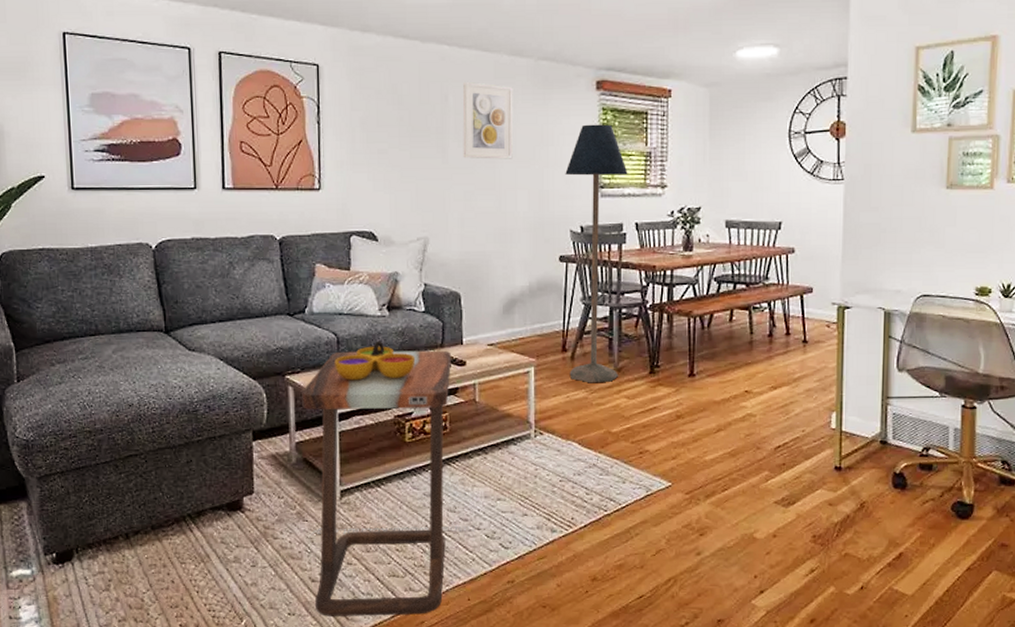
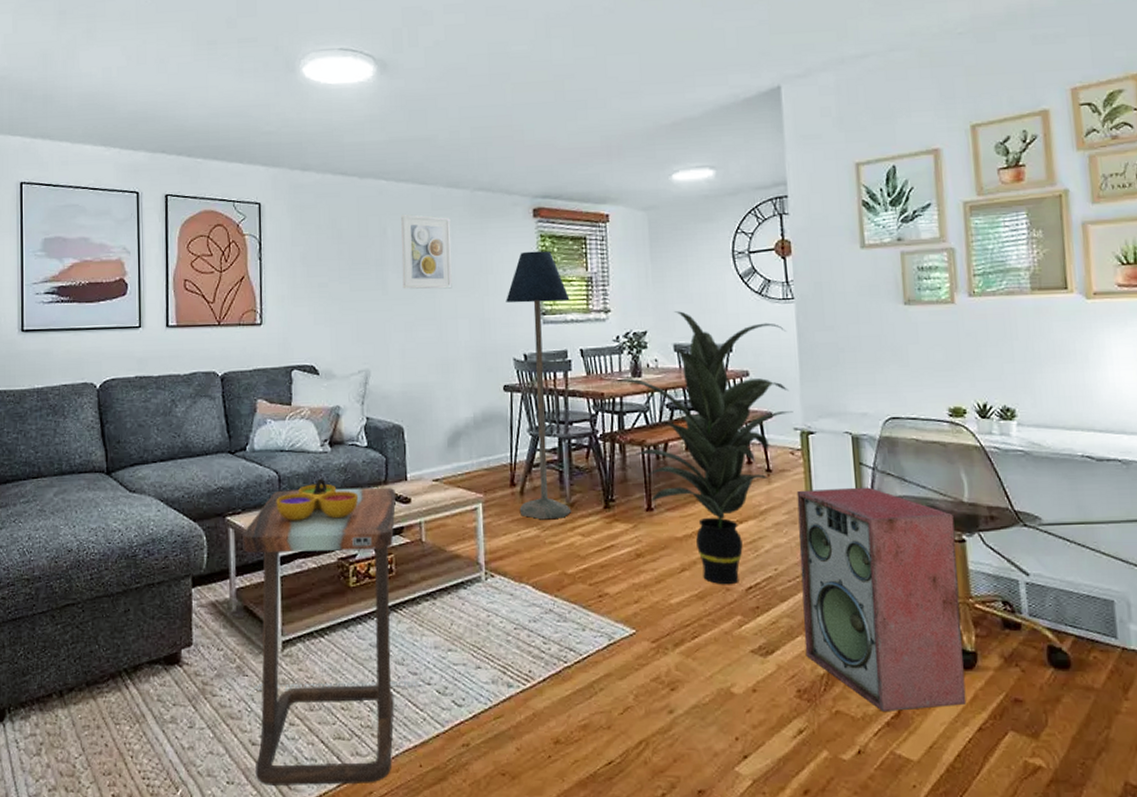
indoor plant: none [664,188,833,444] -> present [612,311,793,585]
speaker: none [823,358,968,554] -> present [796,487,967,711]

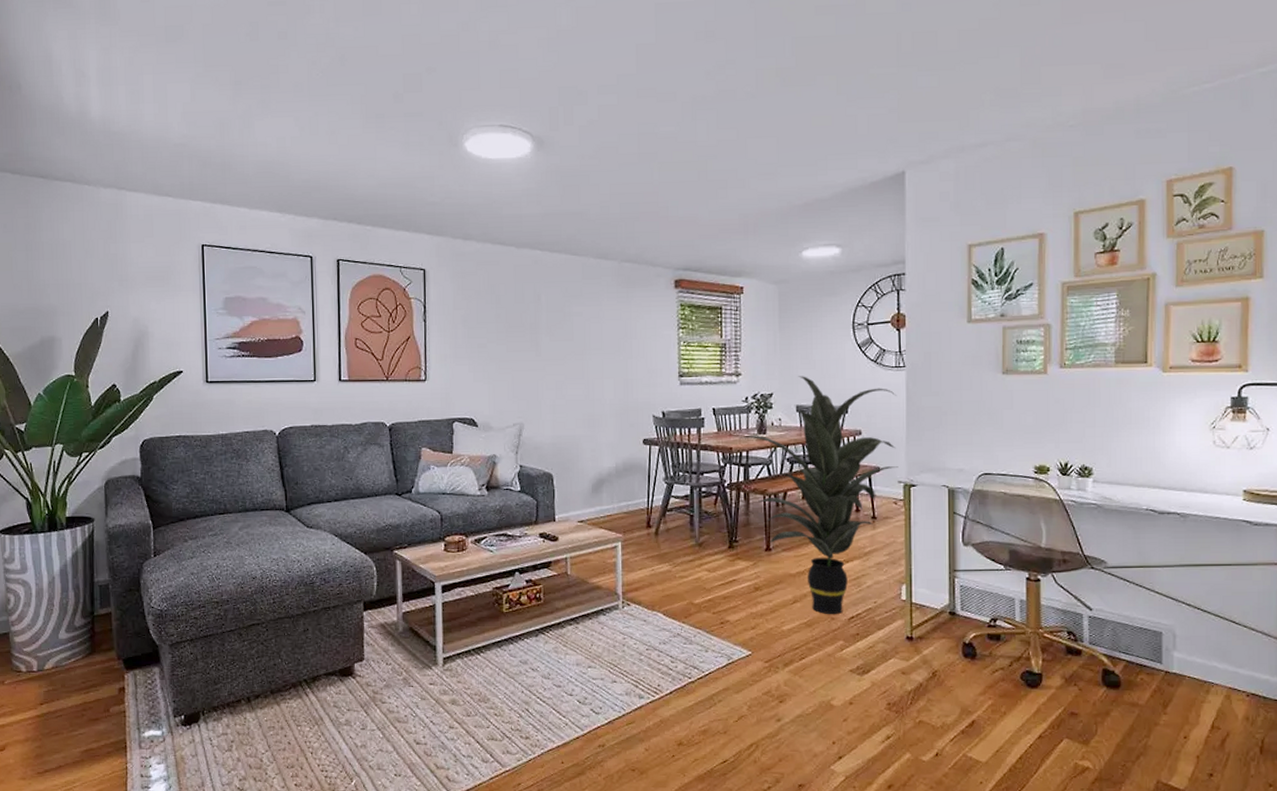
side table: present [242,487,425,786] -> none [408,527,568,778]
decorative bowl: present [276,478,359,521] -> none [438,518,512,555]
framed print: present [401,213,452,290] -> none [554,282,600,352]
floor lamp: present [506,250,572,520] -> none [647,319,705,557]
speaker: present [796,487,967,711] -> none [896,533,1032,721]

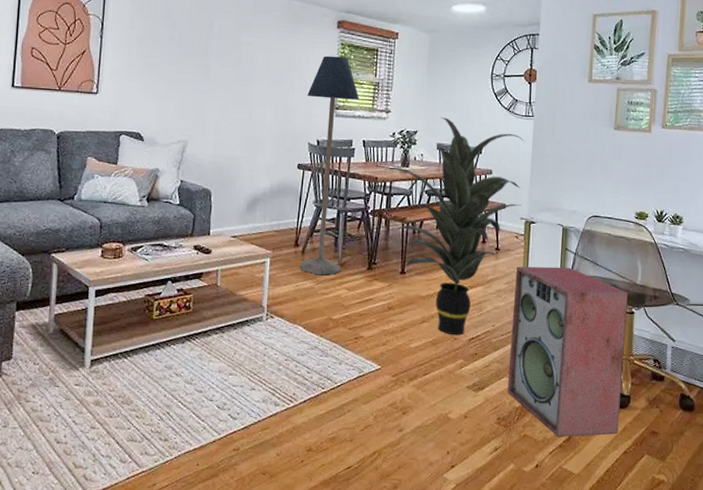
floor lamp: none [647,319,705,557] -> present [299,55,359,275]
speaker: none [896,533,1032,721] -> present [507,266,628,437]

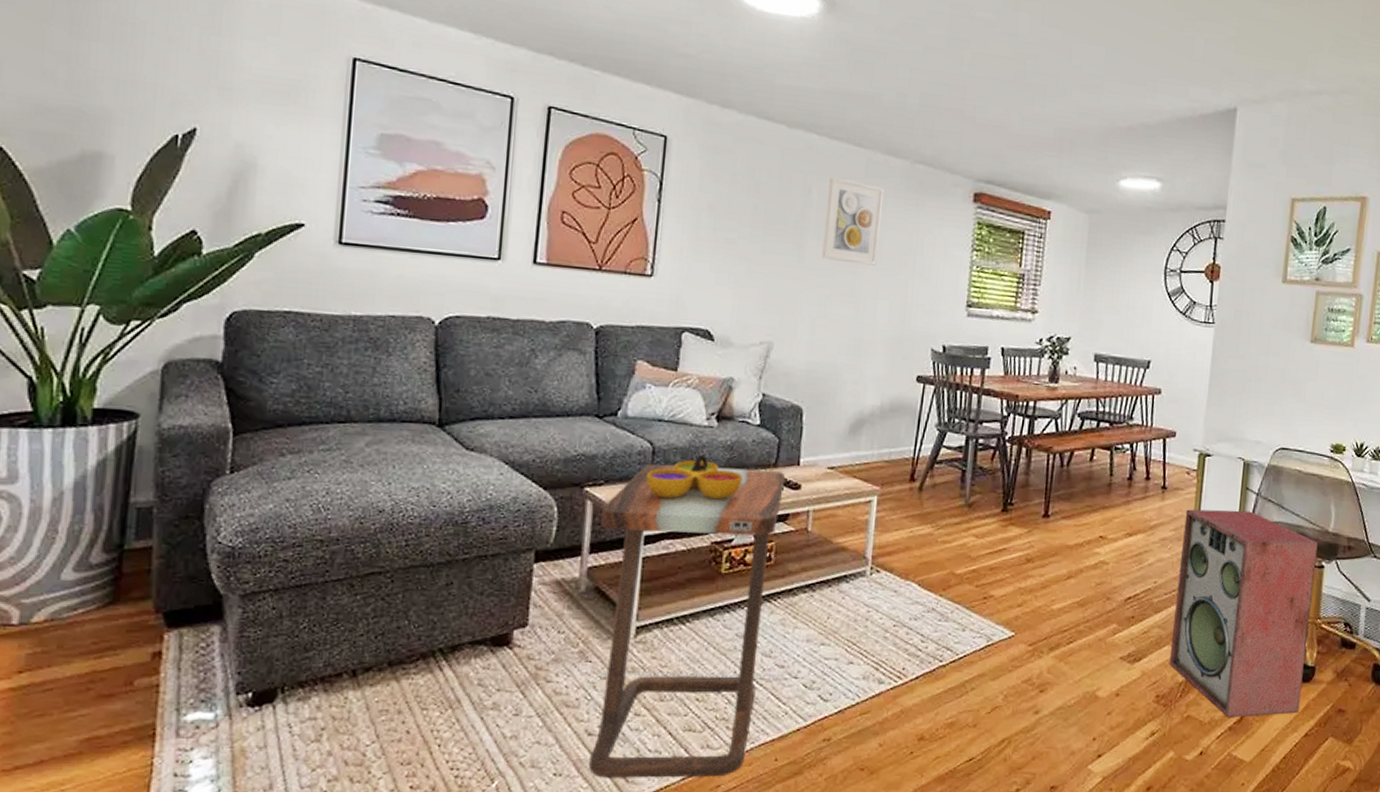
side table: none [58,235,208,477] -> present [589,463,792,778]
decorative bowl: none [96,227,168,262] -> present [646,454,743,500]
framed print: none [222,12,269,80] -> present [822,175,885,266]
floor lamp: present [299,55,359,275] -> none [915,237,999,518]
indoor plant: present [385,117,524,336] -> none [1028,321,1202,595]

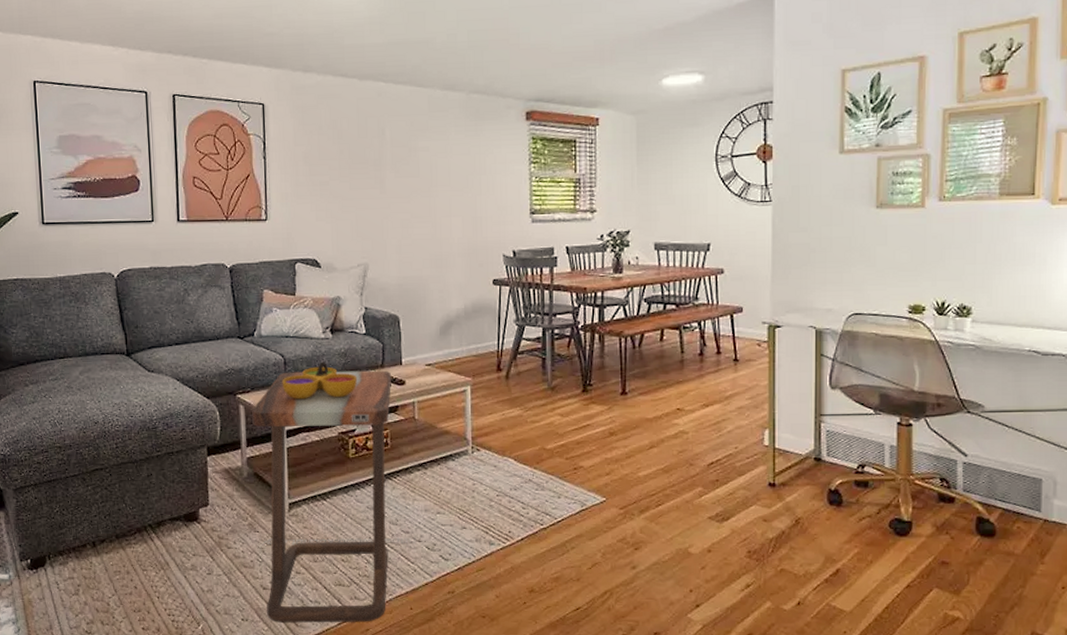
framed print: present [822,175,885,266] -> none [399,115,447,189]
speaker: present [1169,509,1318,717] -> none [758,376,903,570]

